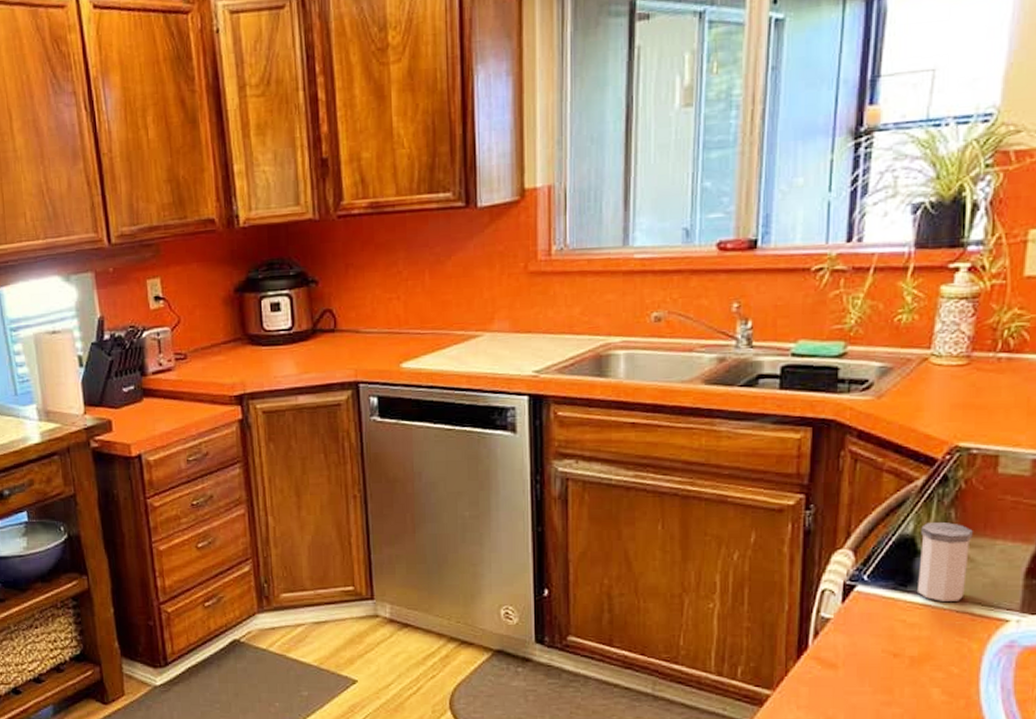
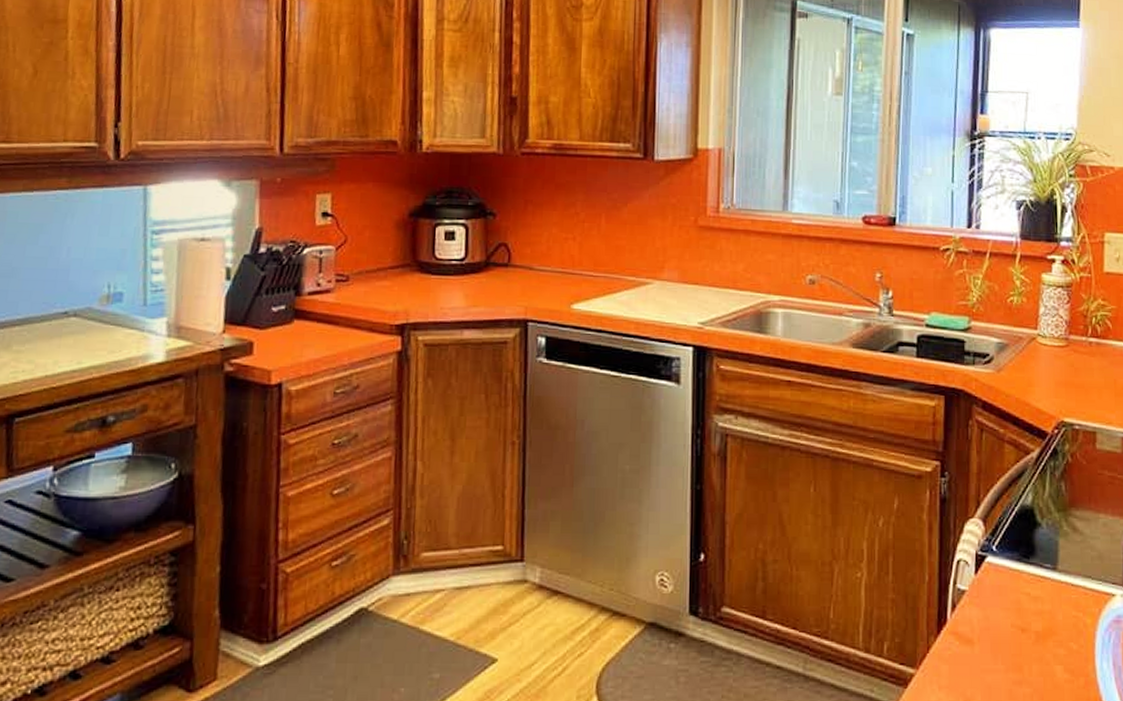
salt shaker: present [918,521,973,601] -> none [1038,493,1080,574]

